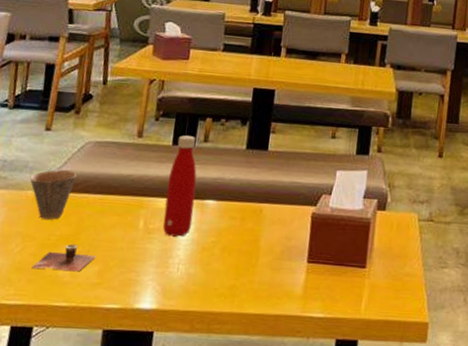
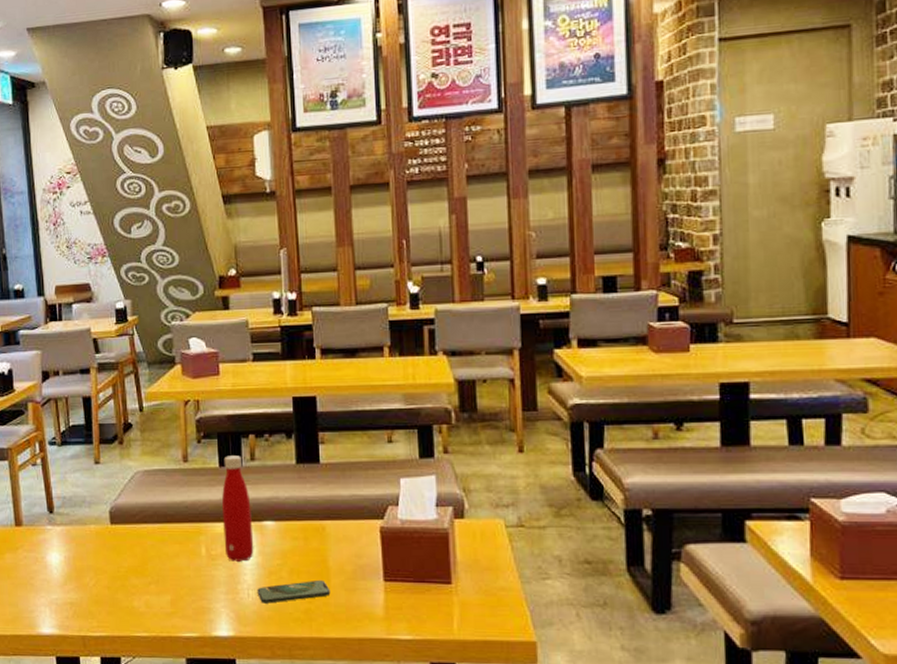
cup: present [29,170,78,220] -> none [90,502,133,552]
cup: present [32,244,96,272] -> none [108,575,166,602]
smartphone: none [187,258,257,279] -> present [257,579,331,604]

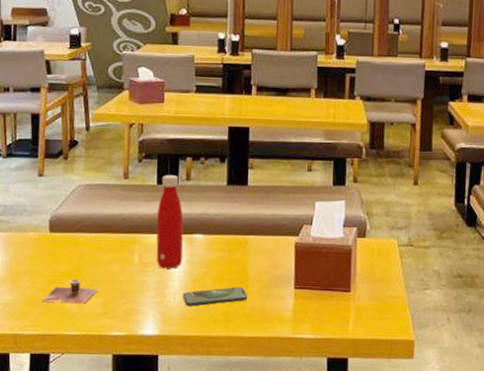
cup: none [108,575,166,602] -> present [42,279,99,304]

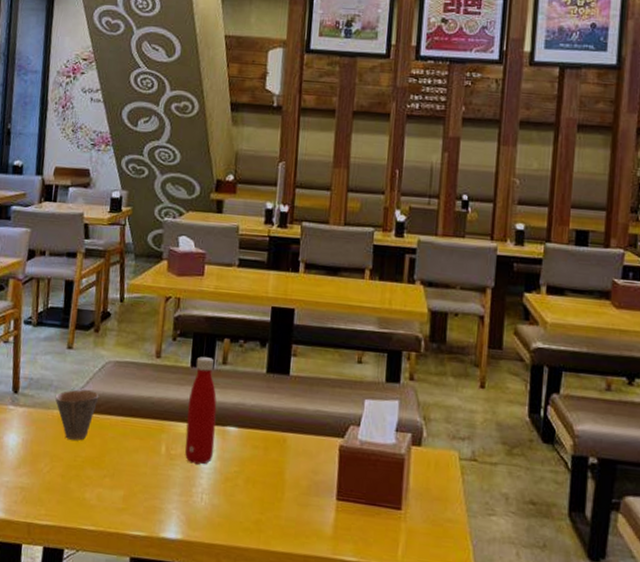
cup: none [30,212,73,258] -> present [55,390,100,441]
cup: present [42,279,99,304] -> none [60,466,121,496]
smartphone: present [183,286,248,307] -> none [210,491,283,511]

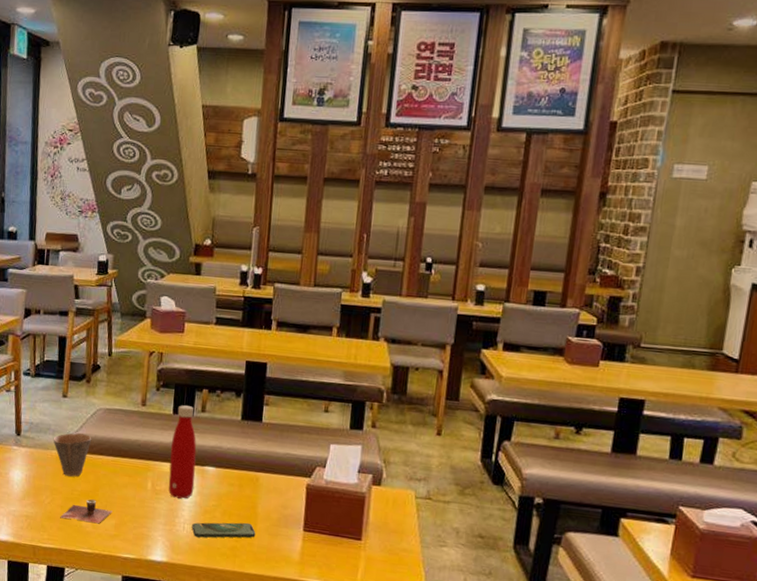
cup: none [60,466,121,496] -> present [60,499,112,524]
smartphone: none [210,491,283,511] -> present [191,522,256,538]

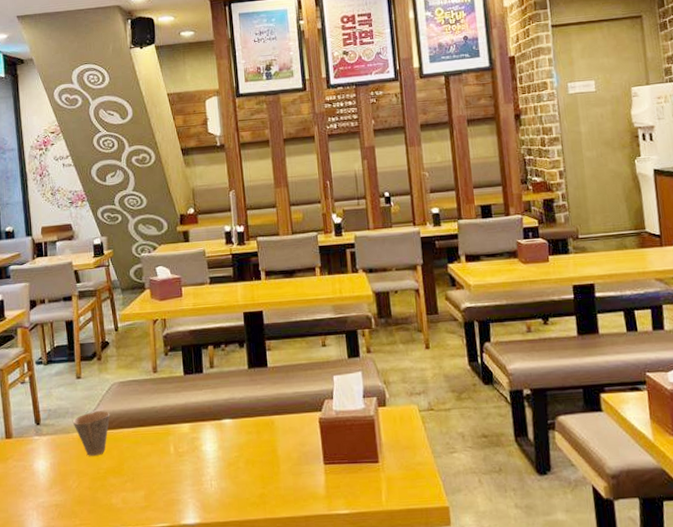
cup: present [60,499,112,524] -> none [89,474,140,501]
bottle: present [168,405,197,499] -> none [186,364,215,457]
smartphone: present [191,522,256,538] -> none [218,467,281,492]

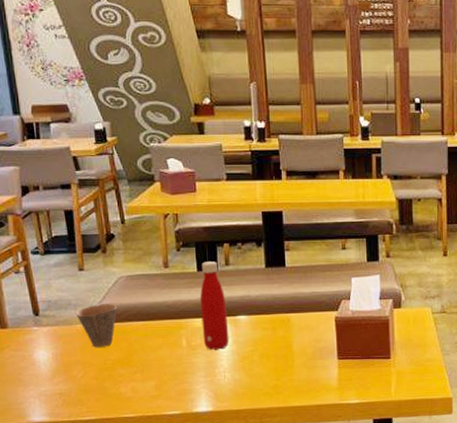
bottle: none [186,364,215,457] -> present [200,261,229,350]

